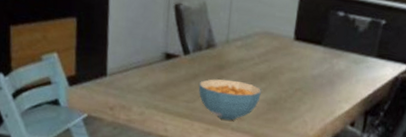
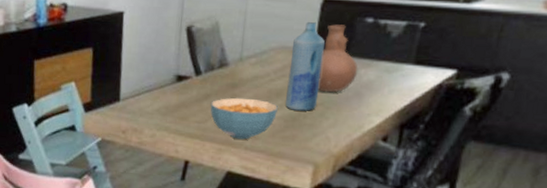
bottle: none [268,9,304,96] -> present [285,21,326,111]
vase: none [297,15,331,80] -> present [318,24,358,93]

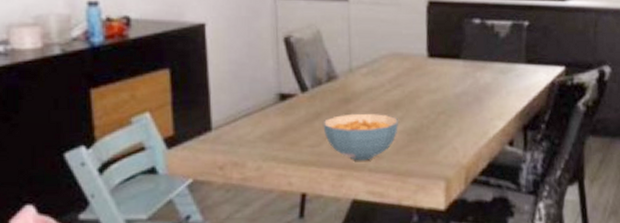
bottle: present [285,21,326,111] -> none [403,25,439,122]
vase: present [318,24,358,93] -> none [435,27,474,100]

